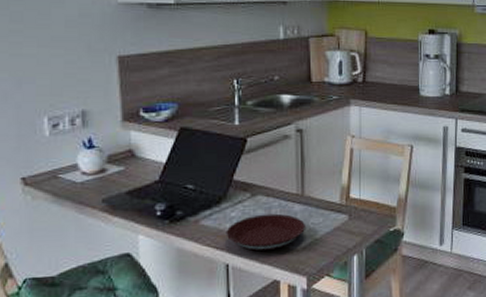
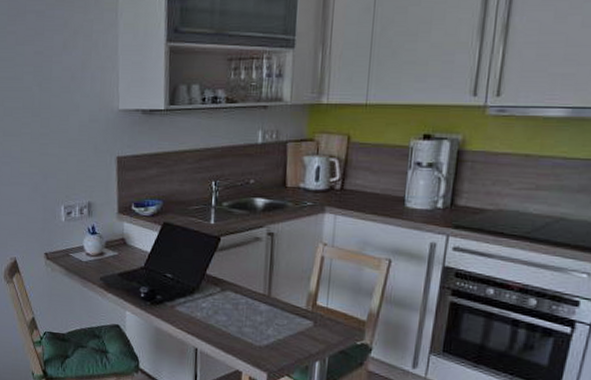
plate: present [226,213,305,251] -> none [196,308,270,343]

